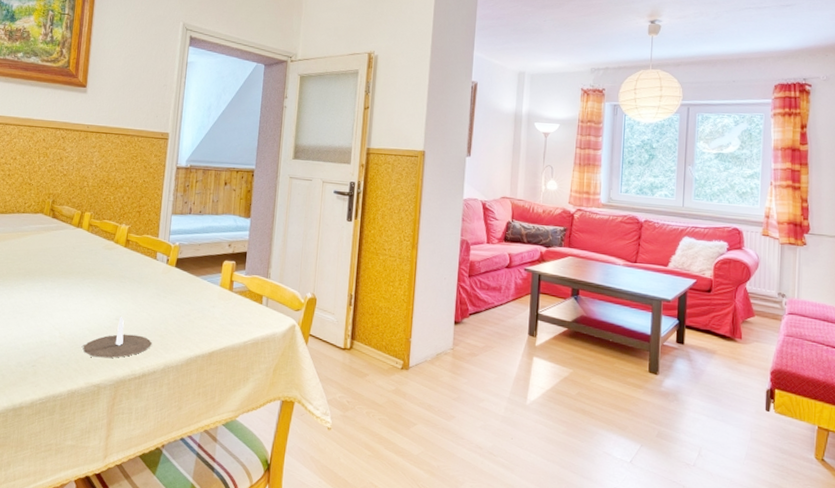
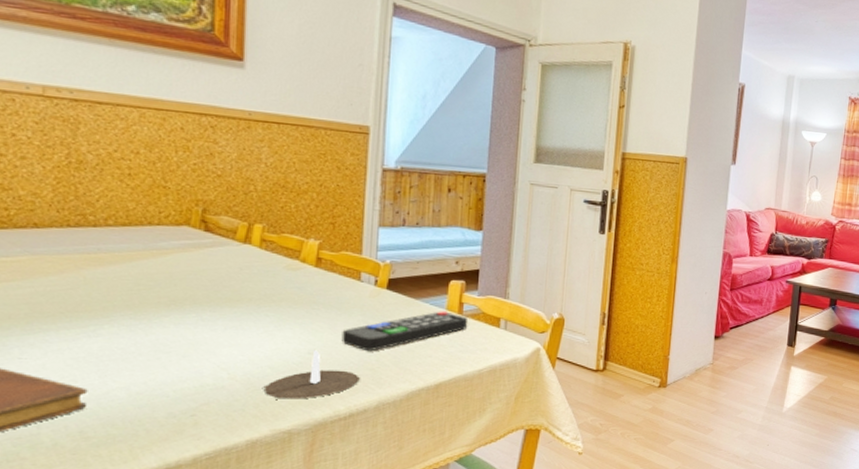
remote control: none [140,287,237,320] -> present [341,311,469,352]

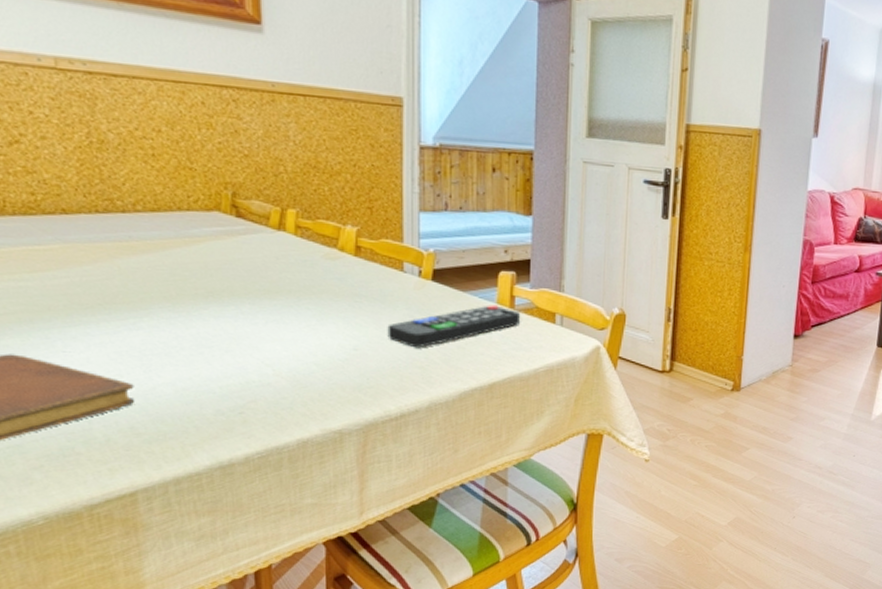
candle: present [263,350,360,400] -> none [310,346,409,398]

